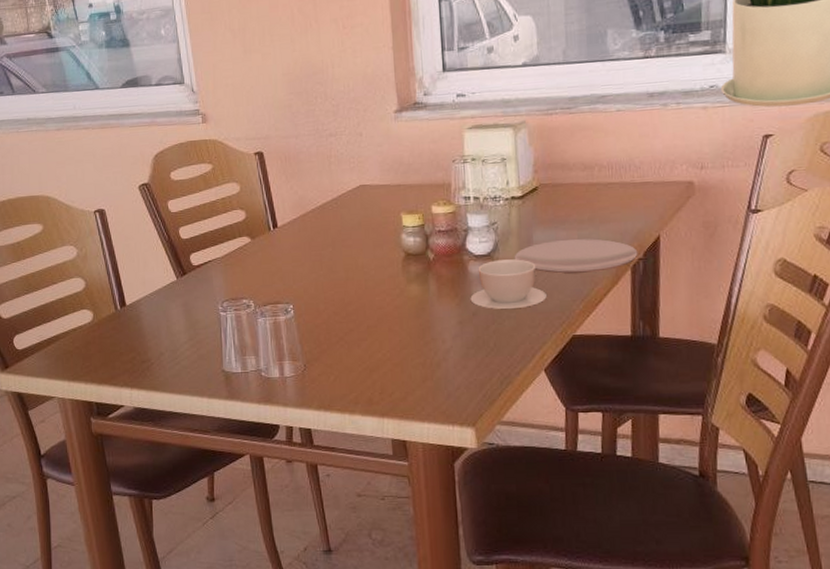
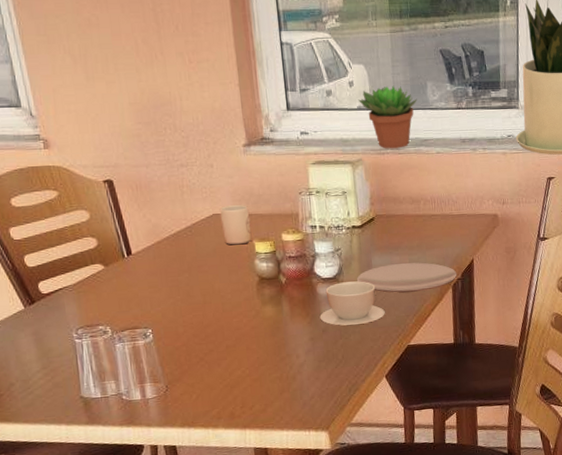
mug: none [367,175,400,218] -> present [219,205,252,245]
succulent plant: none [524,36,594,109] -> present [358,85,417,149]

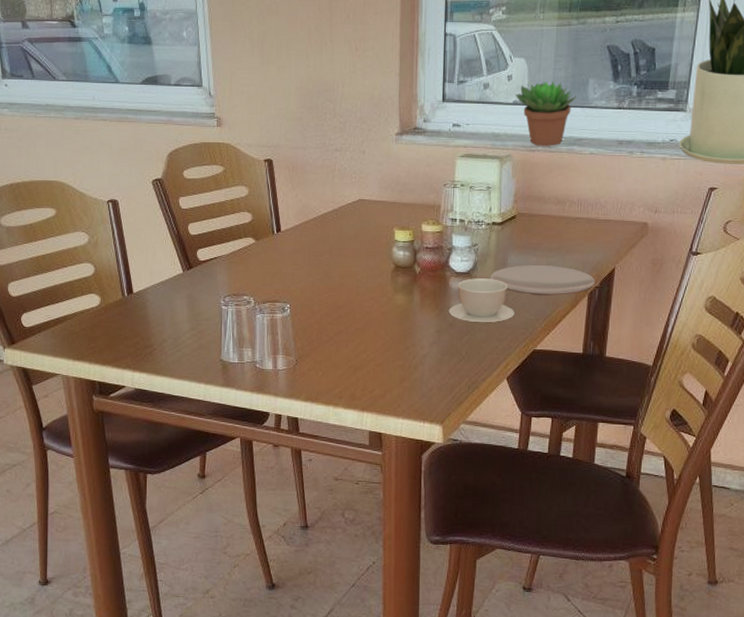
mug: present [219,205,252,245] -> none [365,192,394,231]

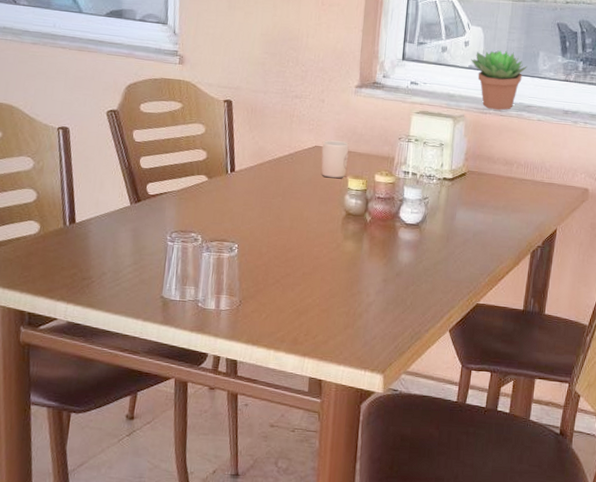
mug: none [365,192,394,231] -> present [320,140,350,179]
teacup: present [448,278,516,322] -> none [396,230,461,275]
plate: present [490,264,595,296] -> none [438,220,538,253]

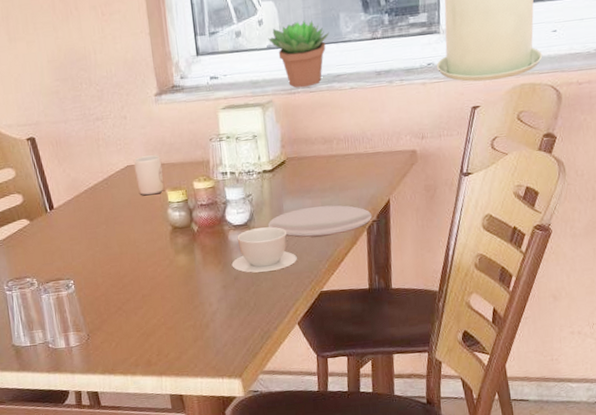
teacup: none [396,230,461,275] -> present [231,226,298,273]
plate: none [438,220,538,253] -> present [267,205,372,238]

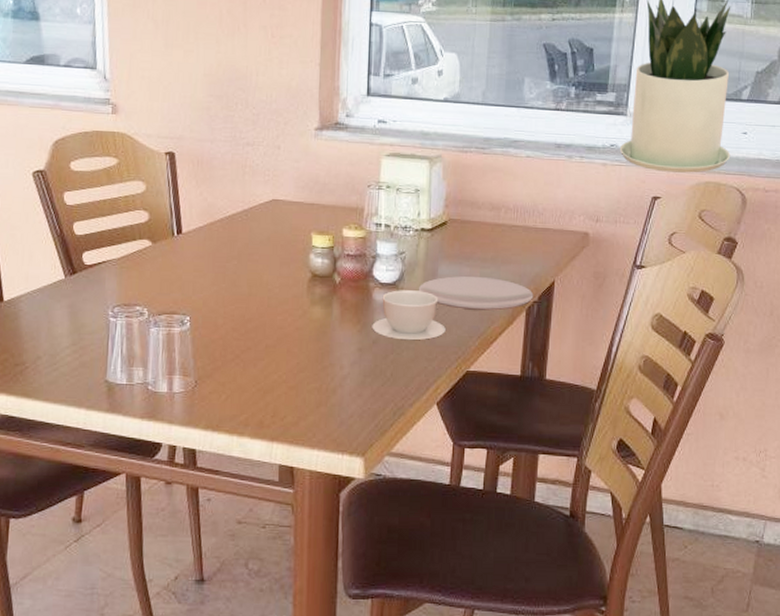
mug: present [133,155,165,196] -> none [279,192,312,236]
succulent plant: present [268,20,329,89] -> none [446,78,511,148]

